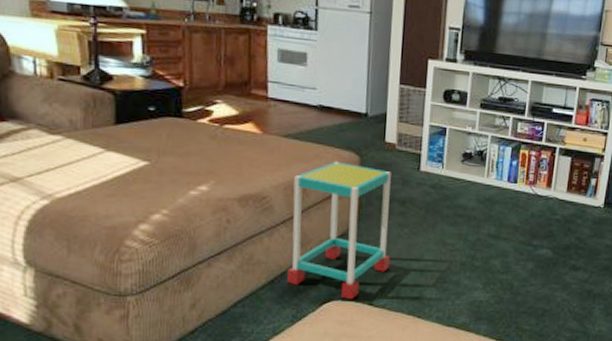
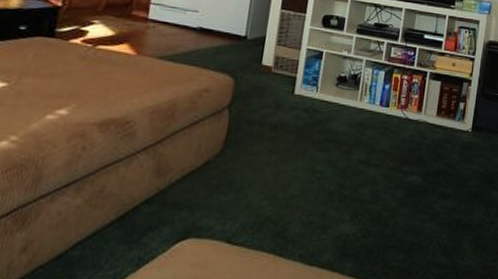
side table: present [286,161,391,300] -> none [139,84,265,237]

